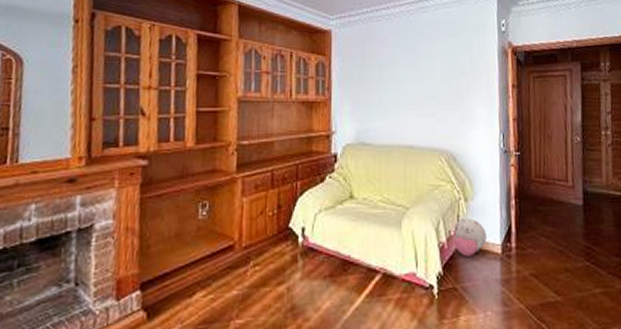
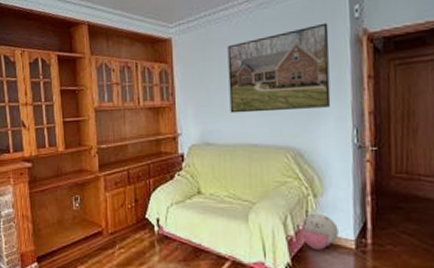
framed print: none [388,33,481,113] -> present [227,23,331,113]

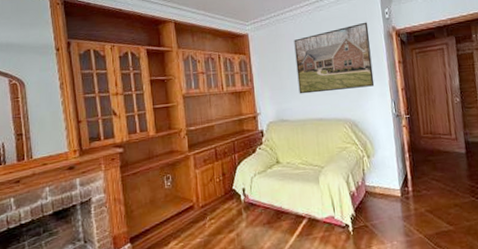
plush toy: present [302,213,339,250] -> none [361,170,388,201]

